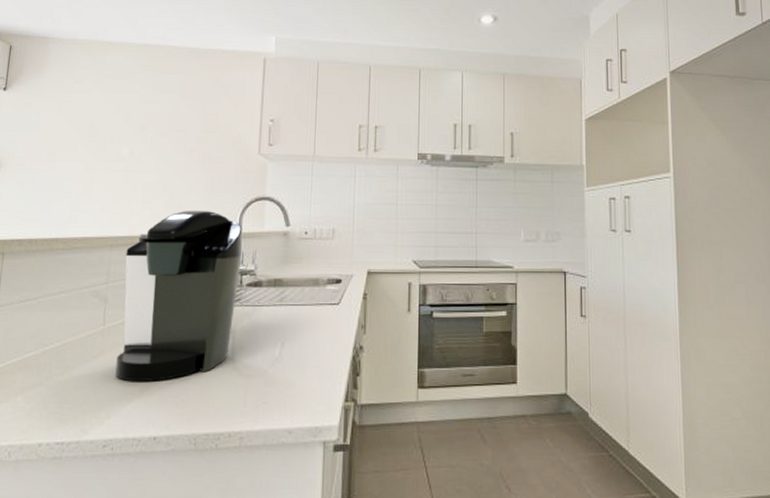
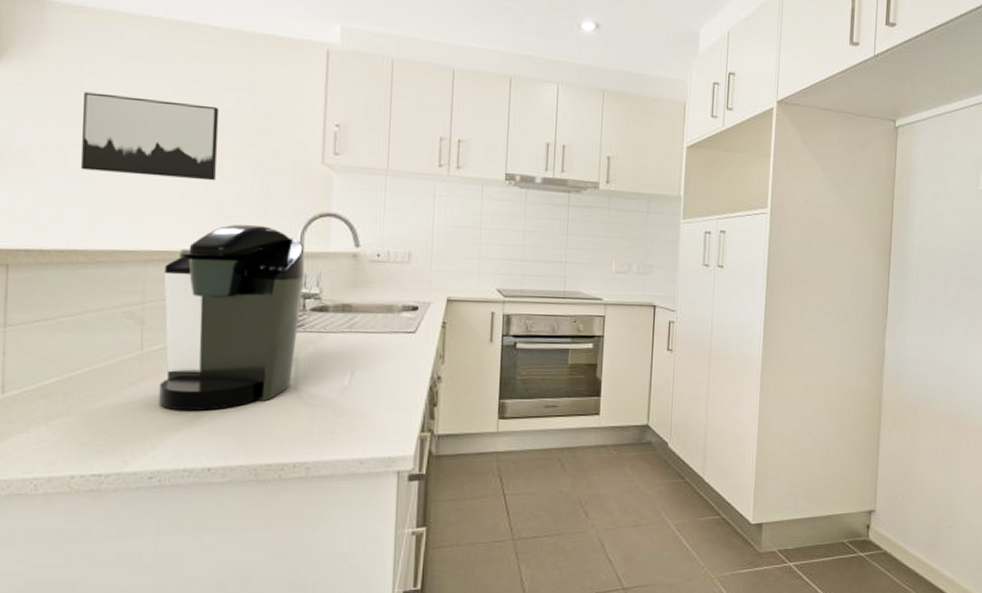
wall art: none [66,106,176,174] -> present [81,92,220,181]

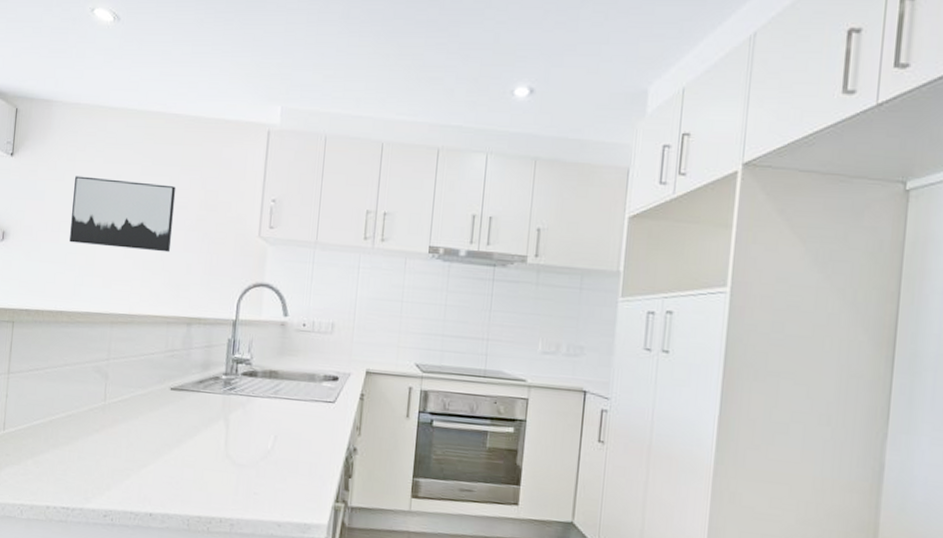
coffee maker: present [159,224,305,412] -> none [115,292,240,461]

